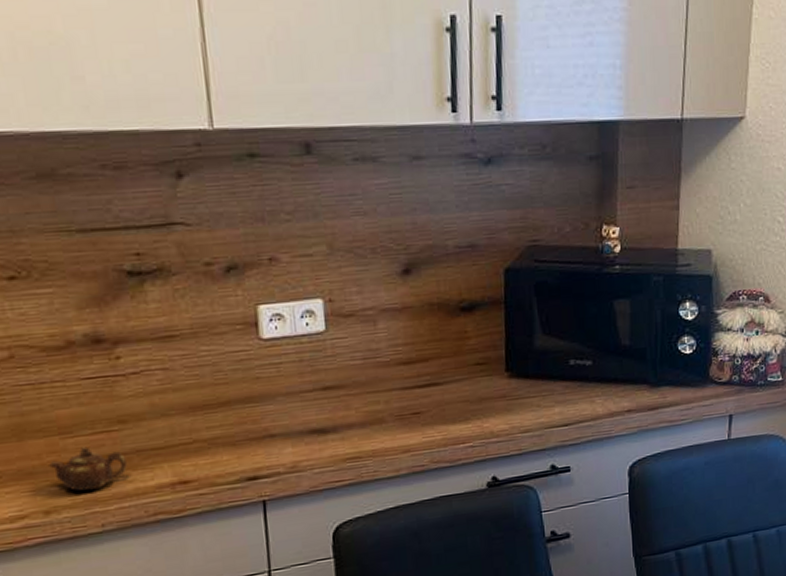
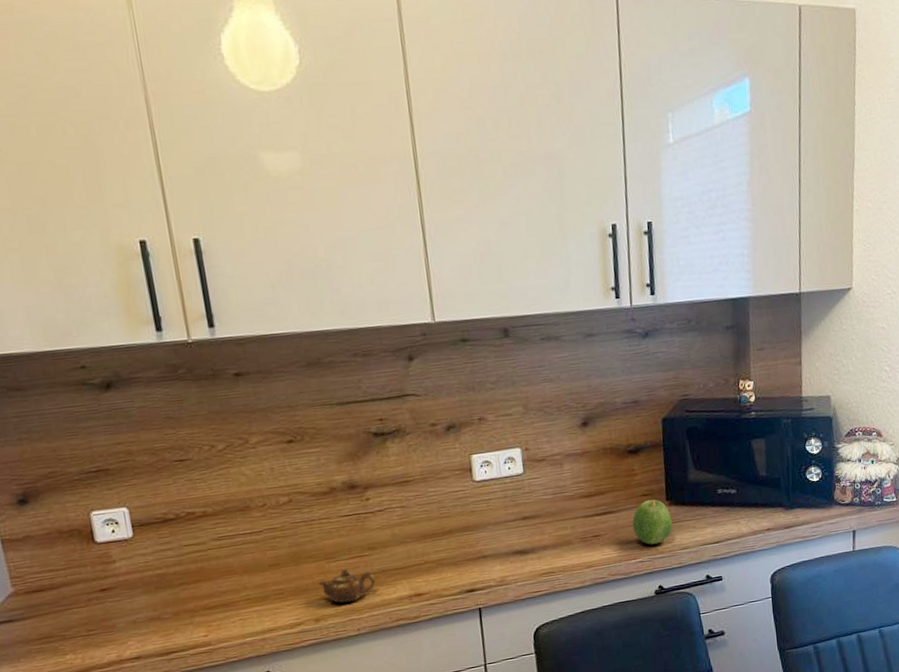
fruit: none [462,370,513,426] -> present [632,499,673,545]

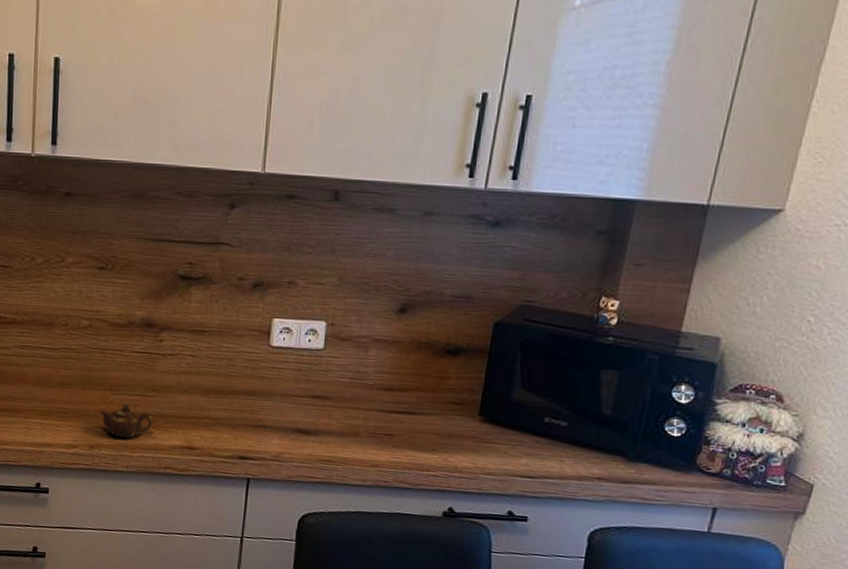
fruit: present [632,499,673,545] -> none [432,410,482,461]

